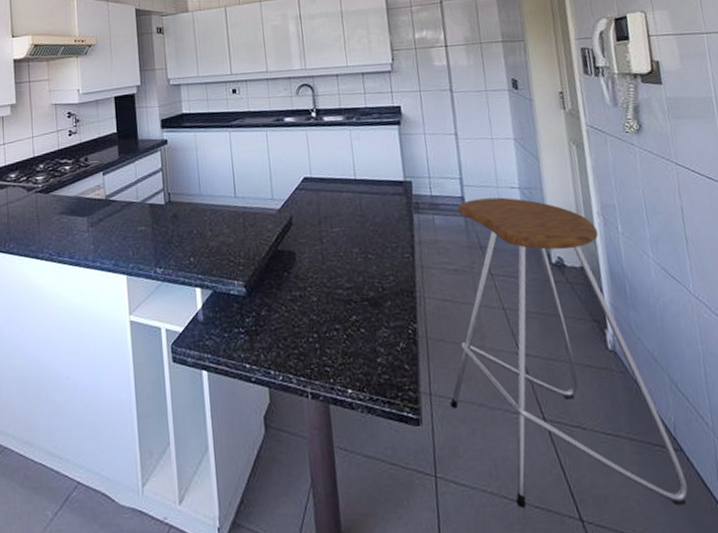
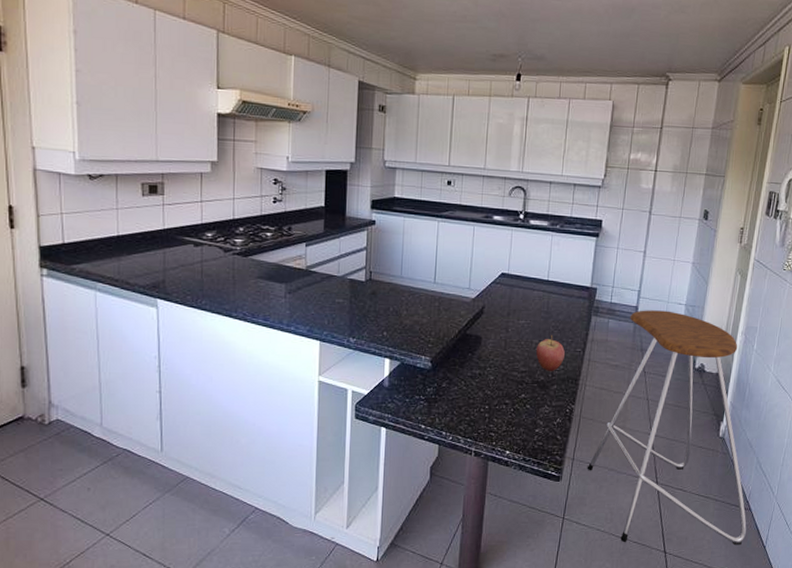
fruit: none [358,240,393,285] -> present [536,334,565,371]

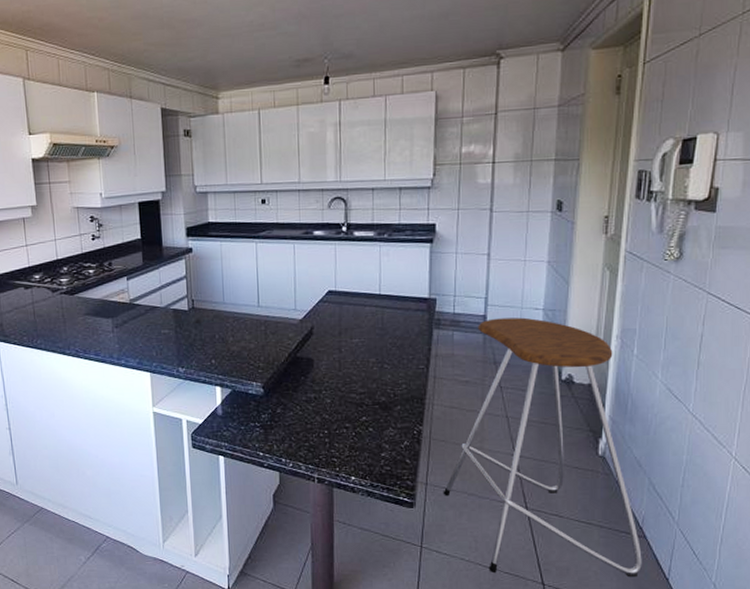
fruit: present [536,334,565,371] -> none [374,352,406,391]

